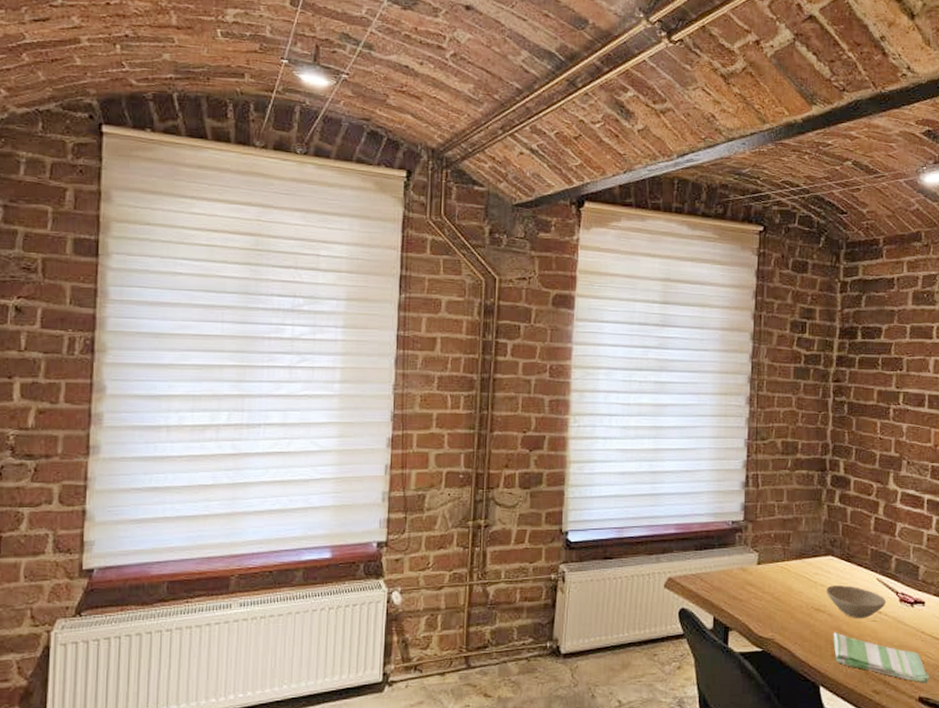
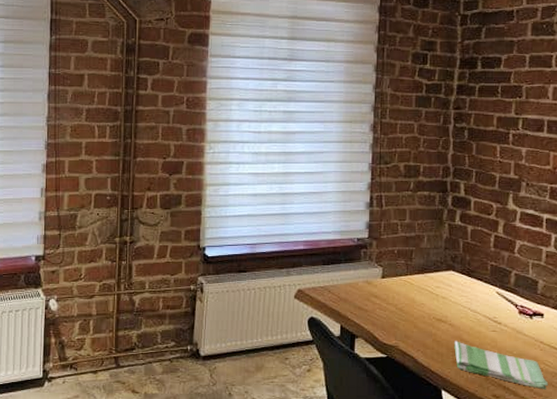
bowl: present [826,585,887,619] -> none [447,298,506,329]

